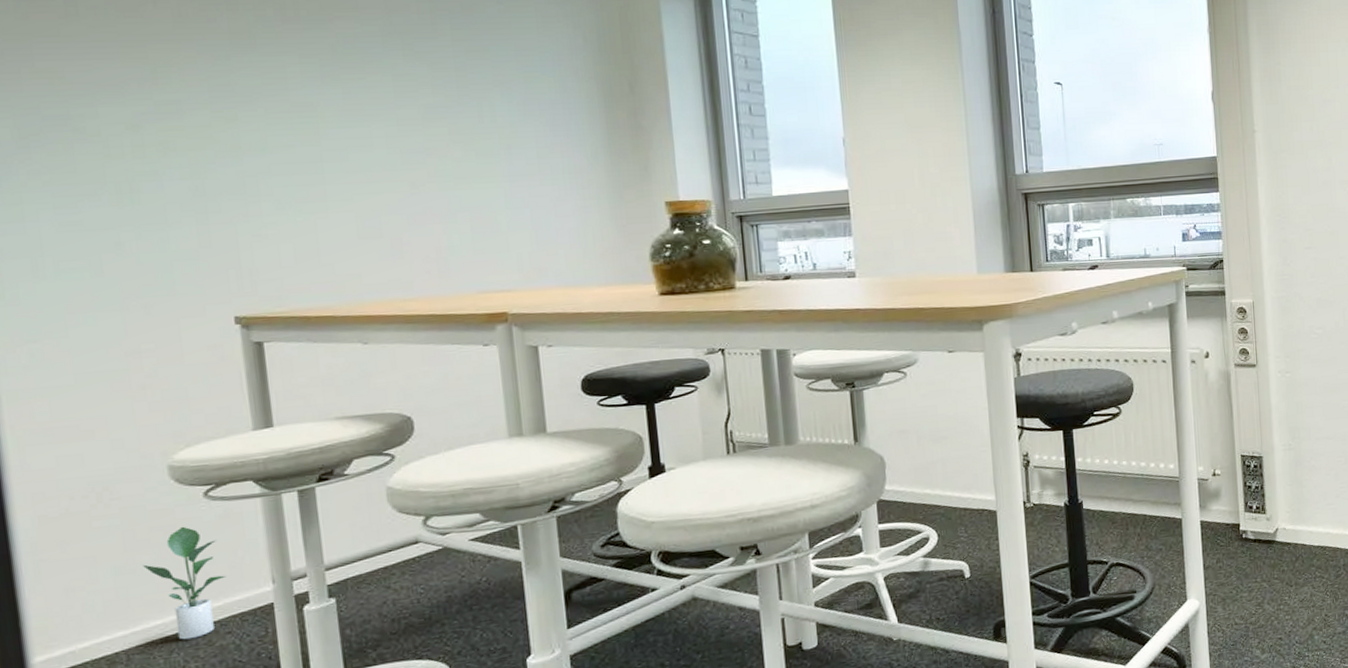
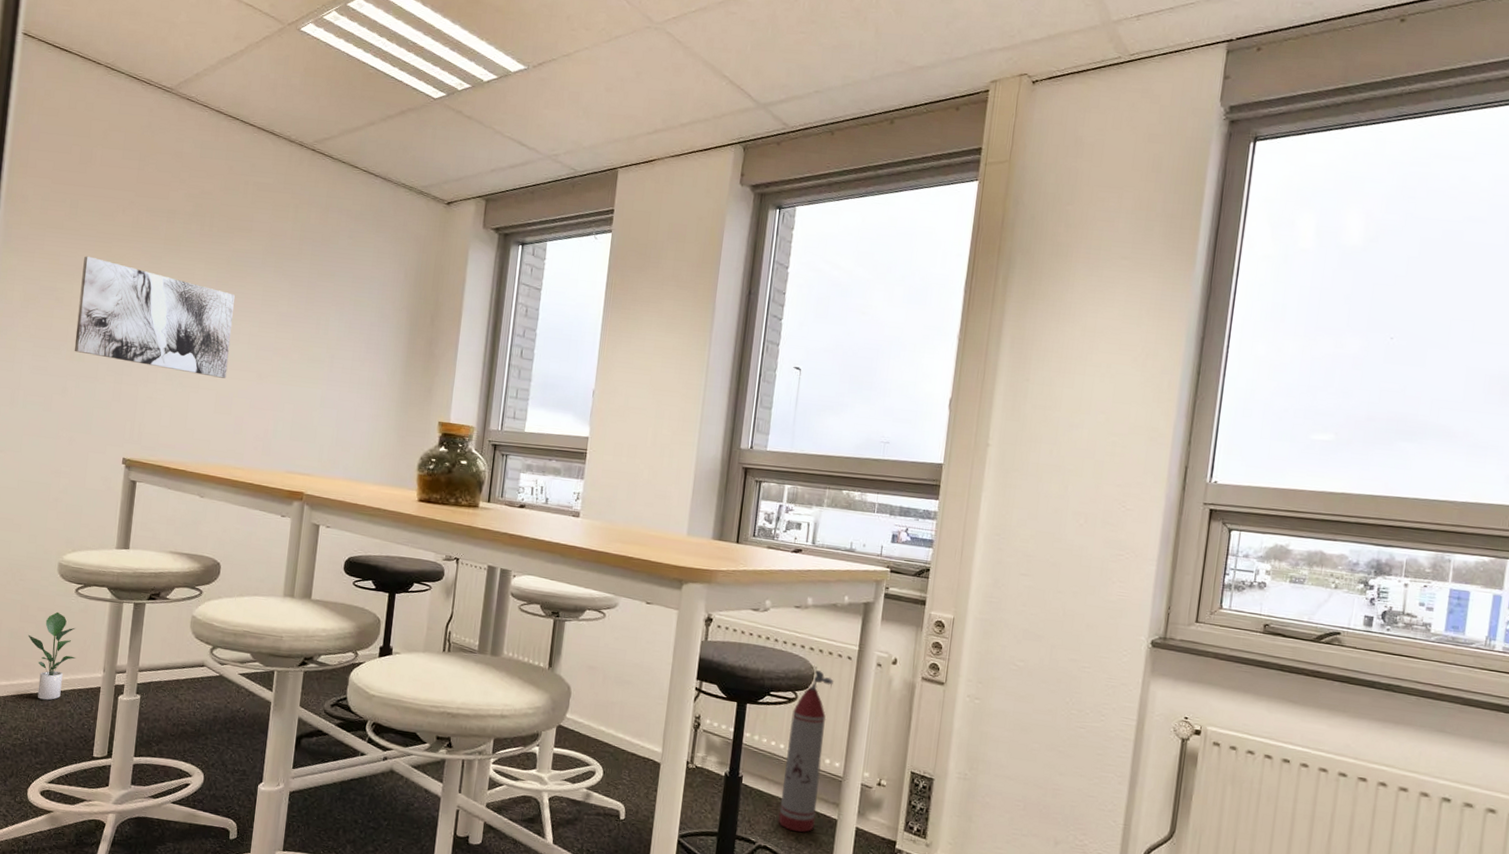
wall art: none [106,67,366,196] -> present [74,256,235,379]
fire extinguisher: none [1119,376,1161,541] -> present [778,665,834,833]

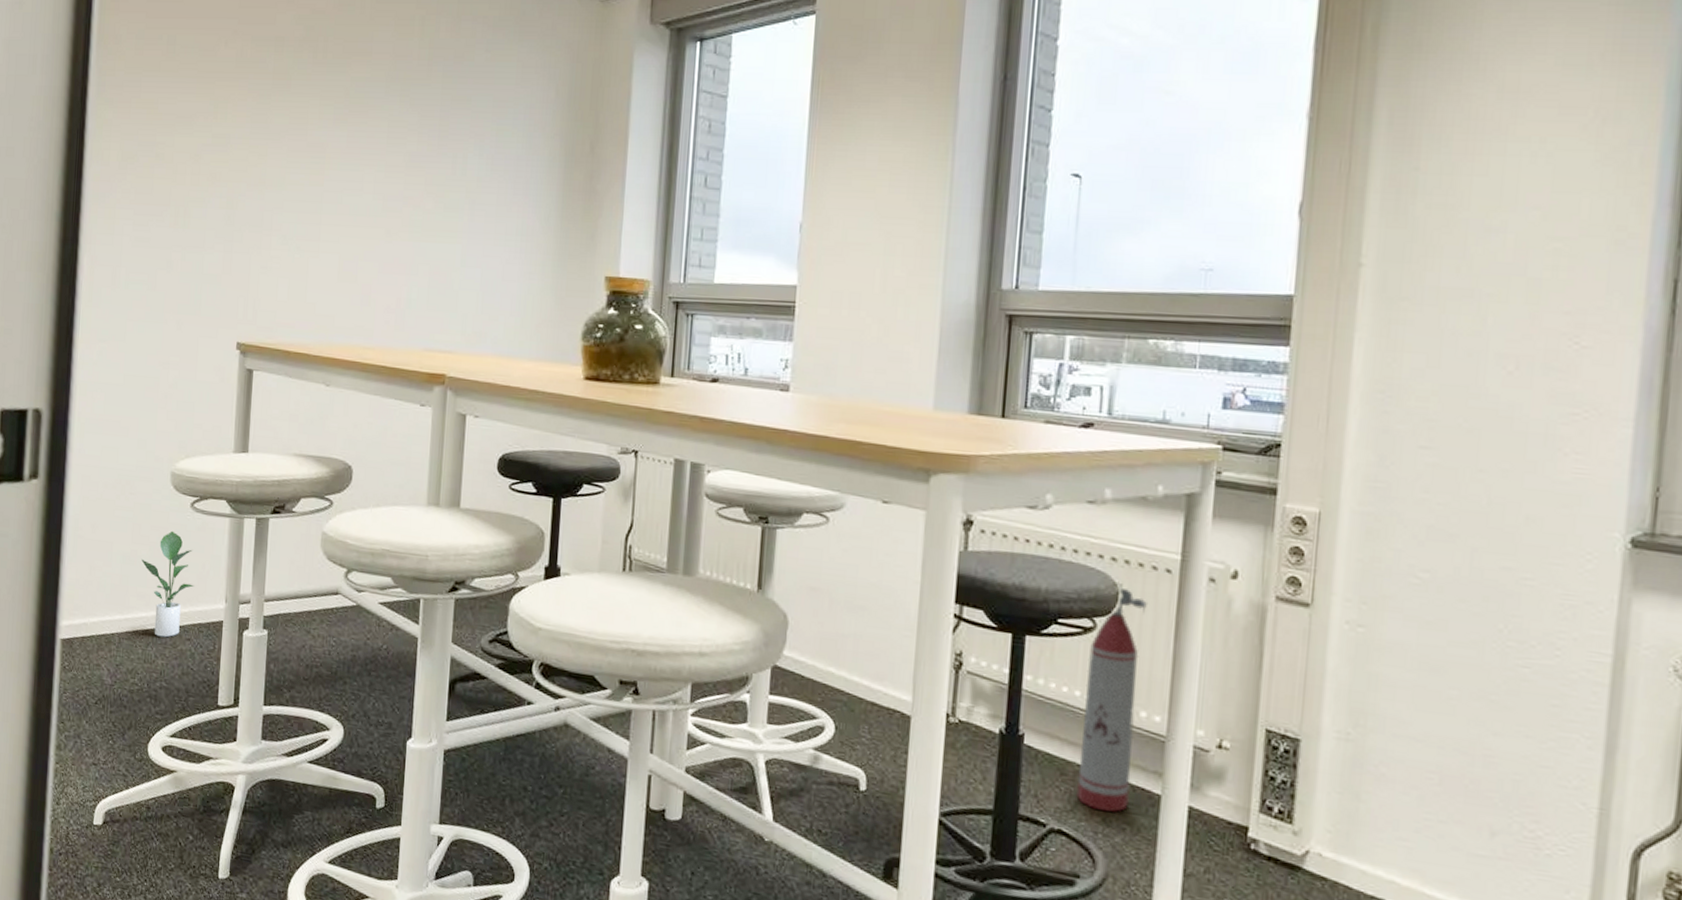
wall art: present [74,256,235,379] -> none [178,101,356,238]

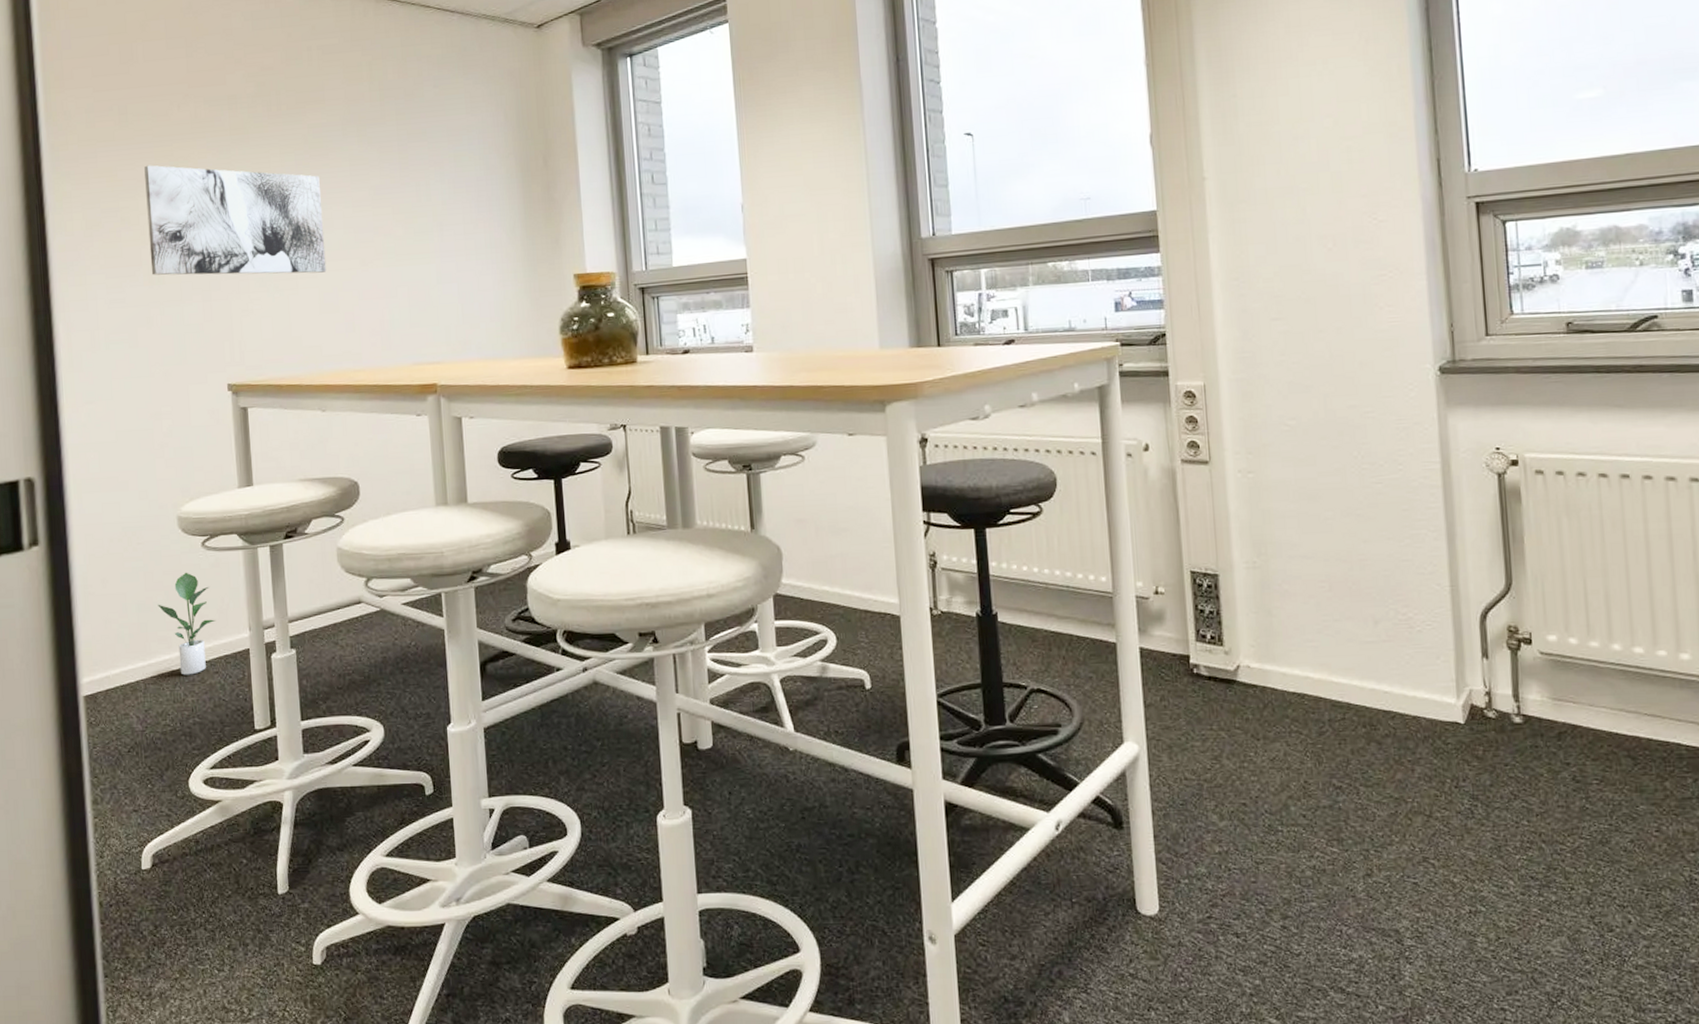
wall art: none [178,101,356,238] -> present [144,165,327,275]
fire extinguisher: present [1076,581,1147,812] -> none [1040,469,1091,665]

